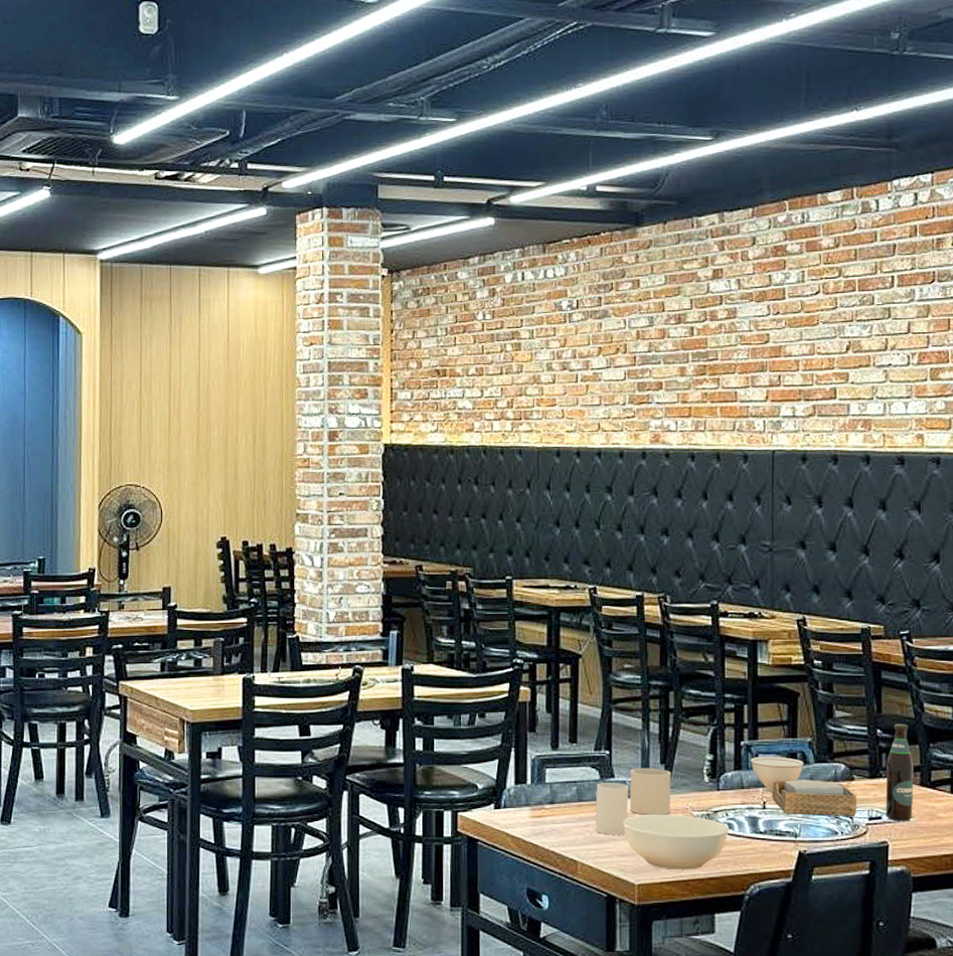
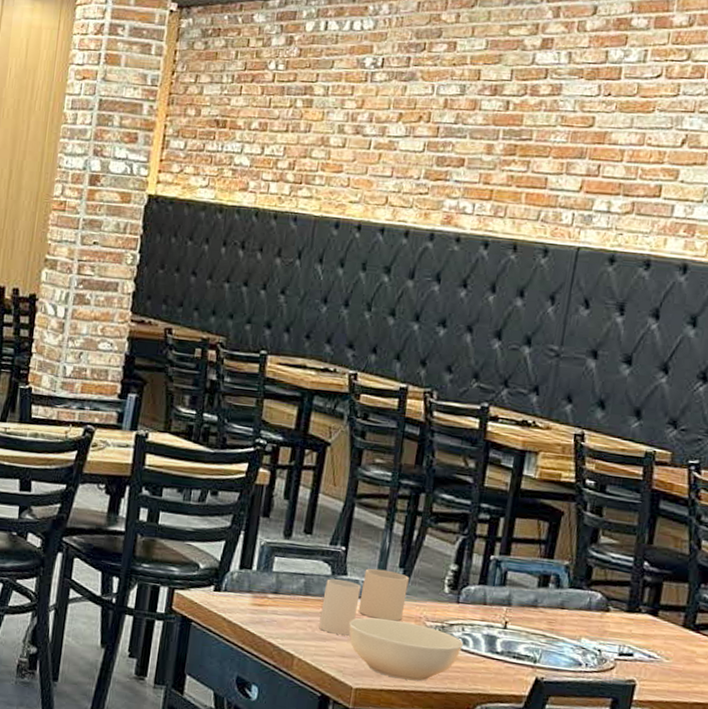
bowl: present [750,756,804,792] -> none [497,573,557,612]
napkin holder: present [771,780,857,817] -> none [514,600,610,650]
bottle: present [885,724,914,821] -> none [638,558,680,662]

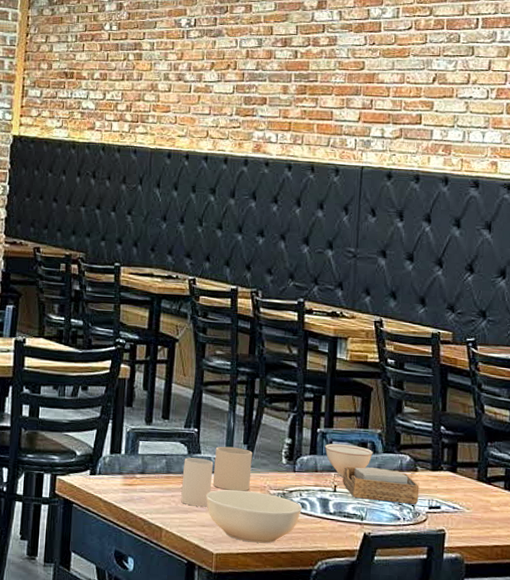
bowl: none [497,573,557,612] -> present [324,443,373,477]
napkin holder: none [514,600,610,650] -> present [342,466,419,505]

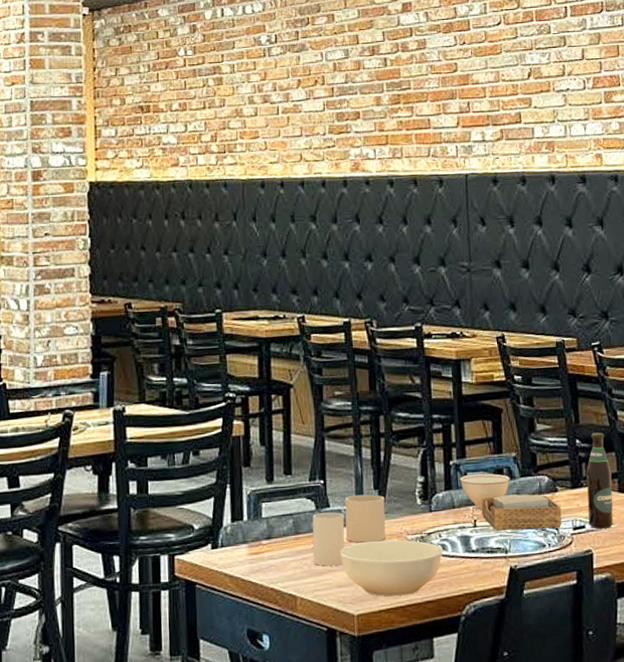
bottle: none [444,422,472,512] -> present [586,432,614,529]

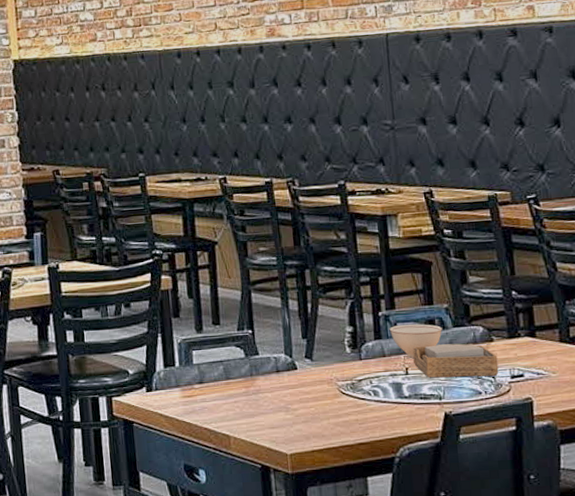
cup: present [312,512,345,566] -> none [242,359,275,409]
bowl: present [339,540,444,597] -> none [270,385,375,438]
cup: present [345,494,386,543] -> none [273,343,316,388]
bottle: present [586,432,614,529] -> none [524,284,555,378]

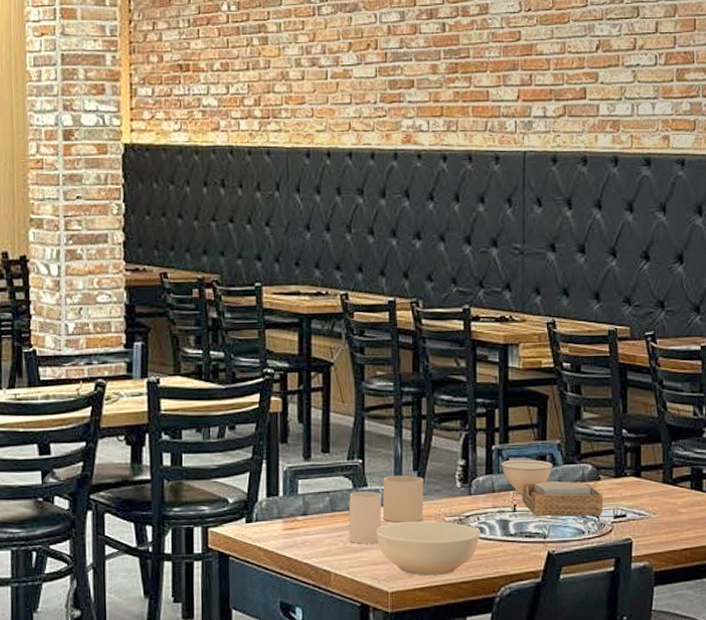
cup: none [242,359,275,409] -> present [348,491,382,544]
bowl: none [270,385,375,438] -> present [375,520,481,576]
cup: none [273,343,316,388] -> present [382,475,424,523]

